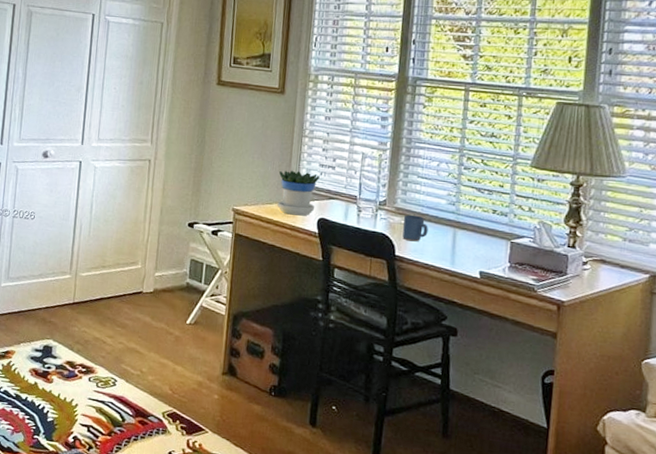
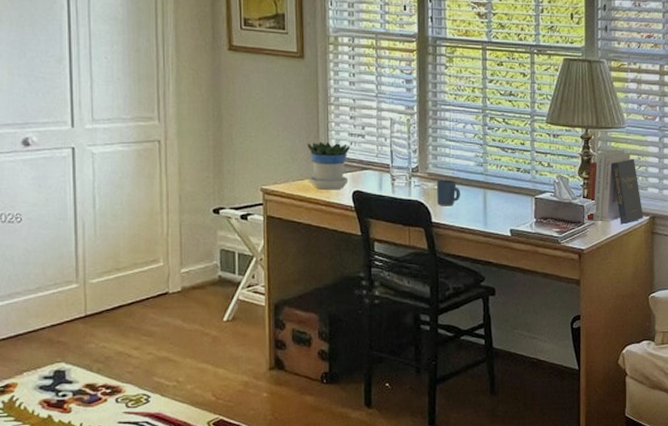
books: none [571,199,642,281] -> present [587,149,643,225]

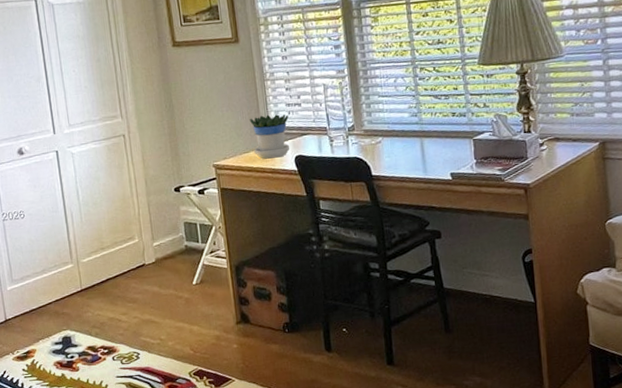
mug: present [436,179,460,206] -> none [372,133,398,160]
books: present [587,149,643,225] -> none [528,78,592,155]

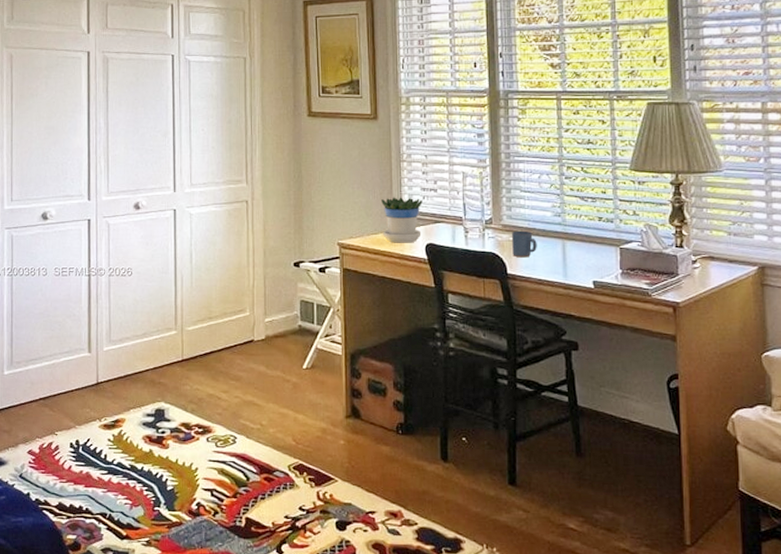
mug: none [372,133,398,160] -> present [511,230,537,258]

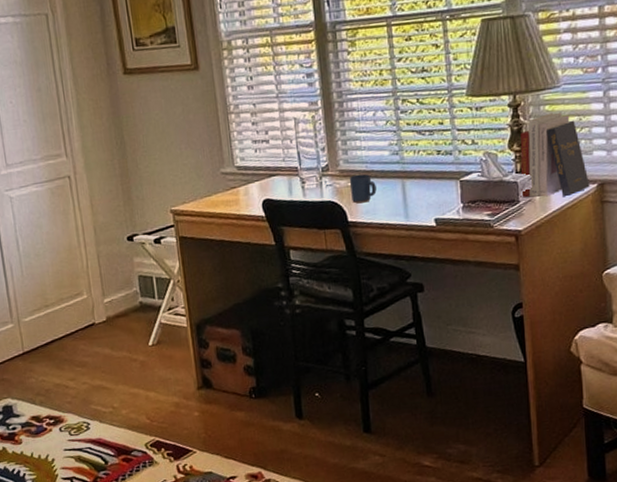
flowerpot: present [381,197,422,243] -> none [212,152,257,203]
books: none [680,194,750,276] -> present [520,112,590,198]

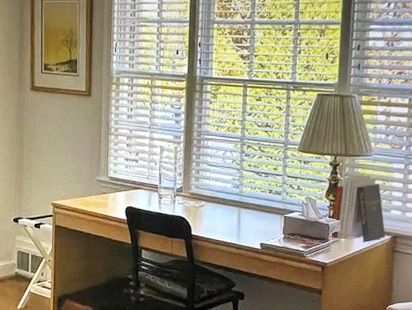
mug: present [349,174,377,204] -> none [197,198,218,222]

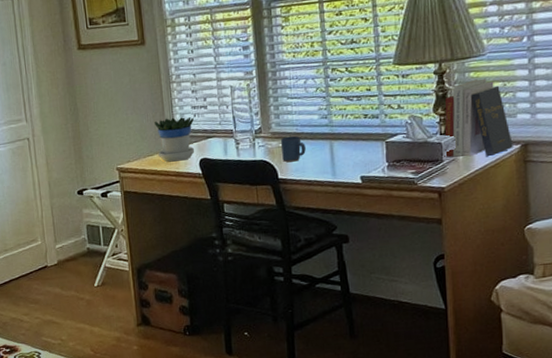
flowerpot: none [90,165,125,206] -> present [155,117,195,162]
mug: none [197,198,218,222] -> present [280,135,306,163]

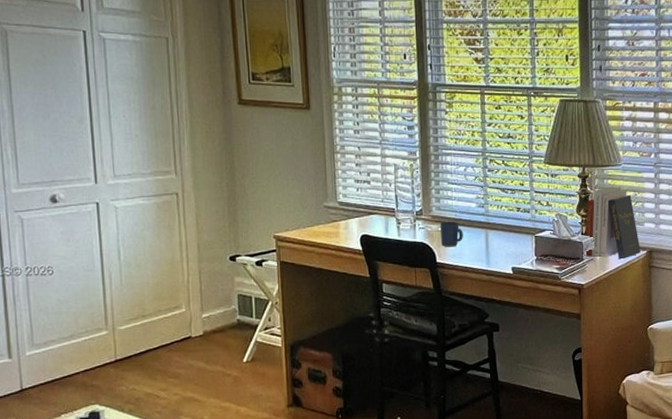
flowerpot: present [155,117,195,162] -> none [316,189,357,235]

